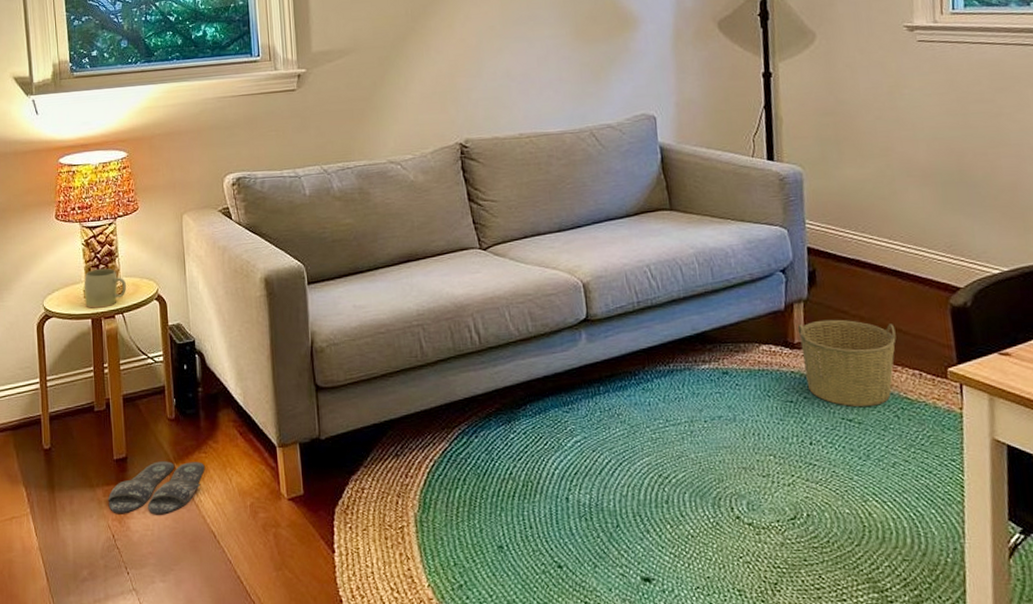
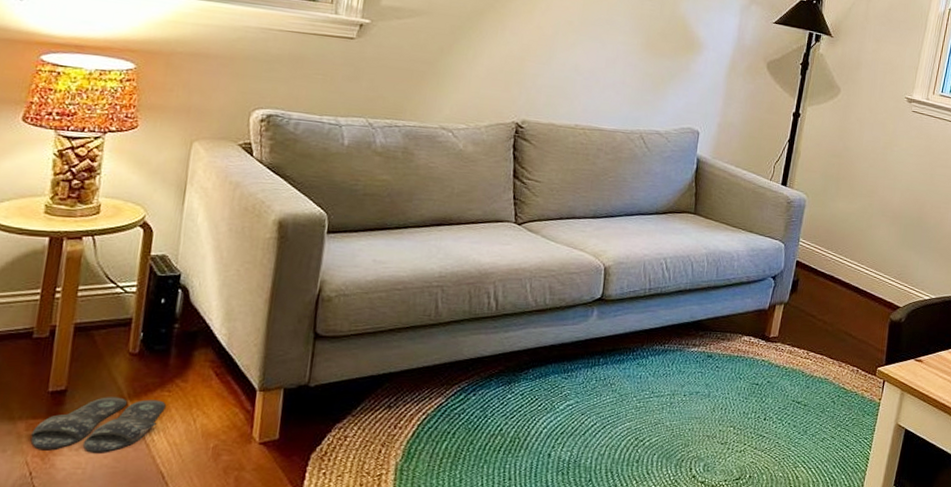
mug: present [84,268,127,308] -> none [44,184,106,227]
basket: present [797,319,897,408] -> none [772,320,847,393]

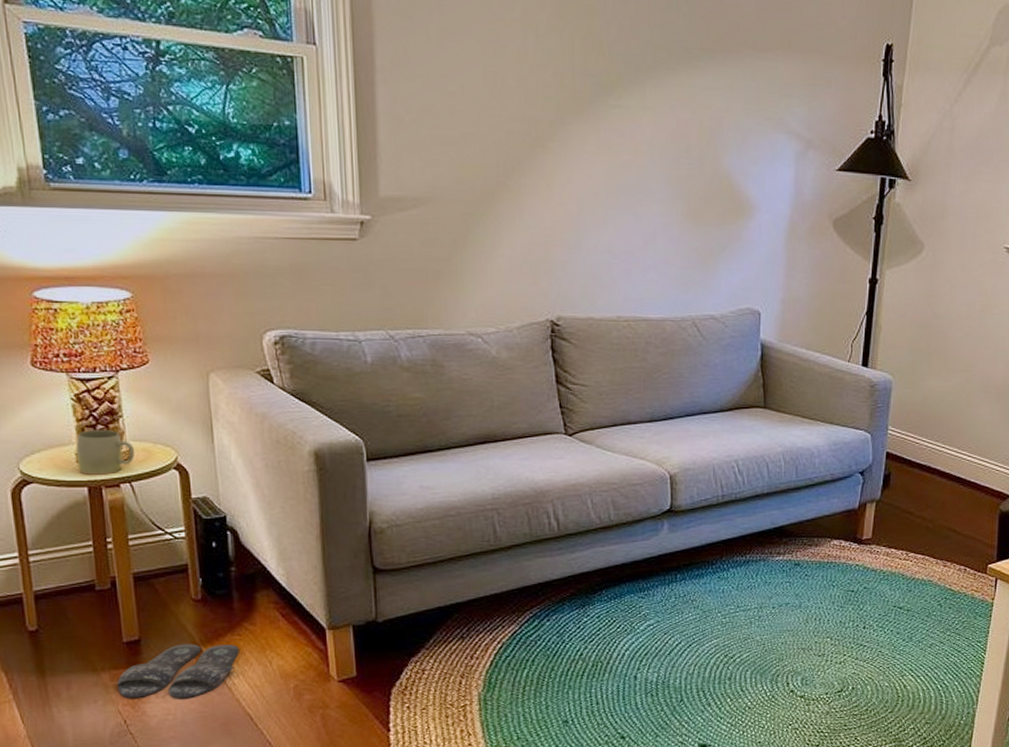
mug: none [44,184,106,227] -> present [75,429,136,475]

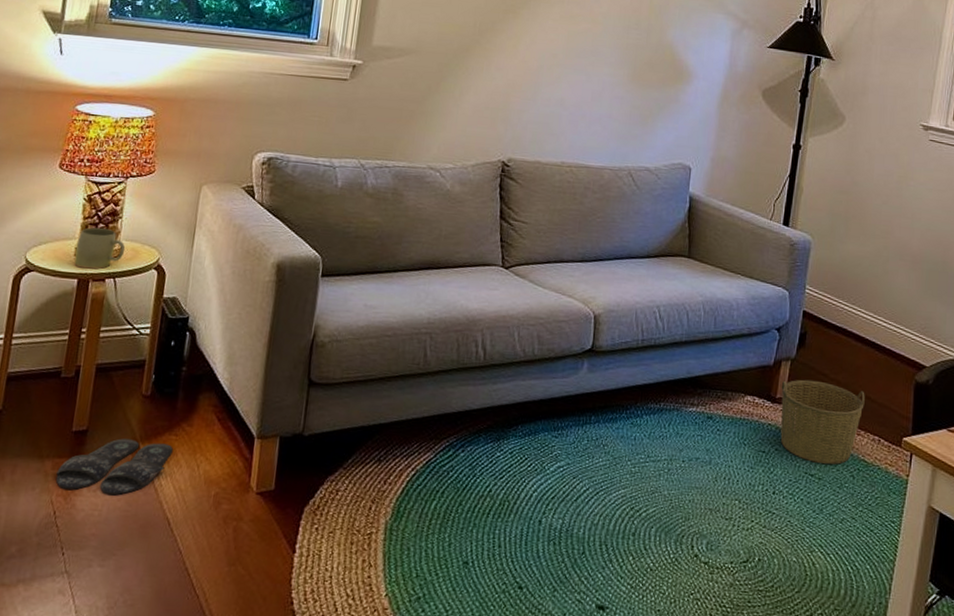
basket: none [867,519,951,597] -> present [780,379,865,465]

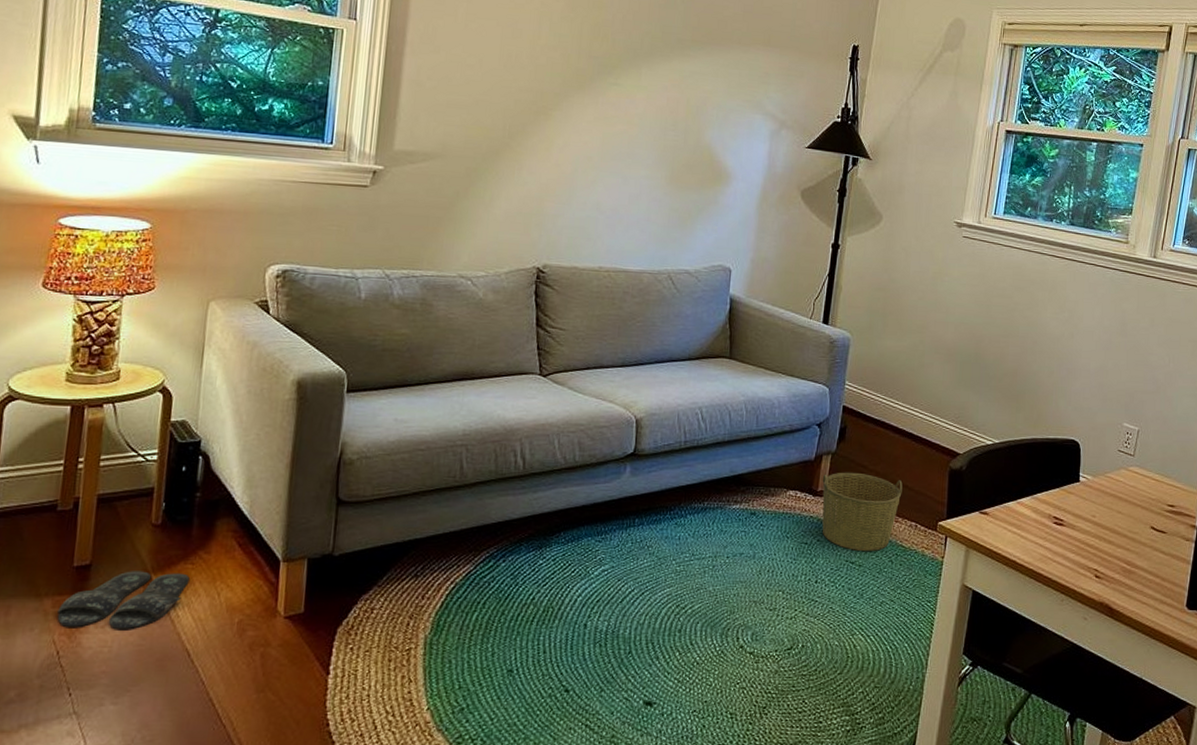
mug: present [74,227,126,270] -> none [66,349,125,395]

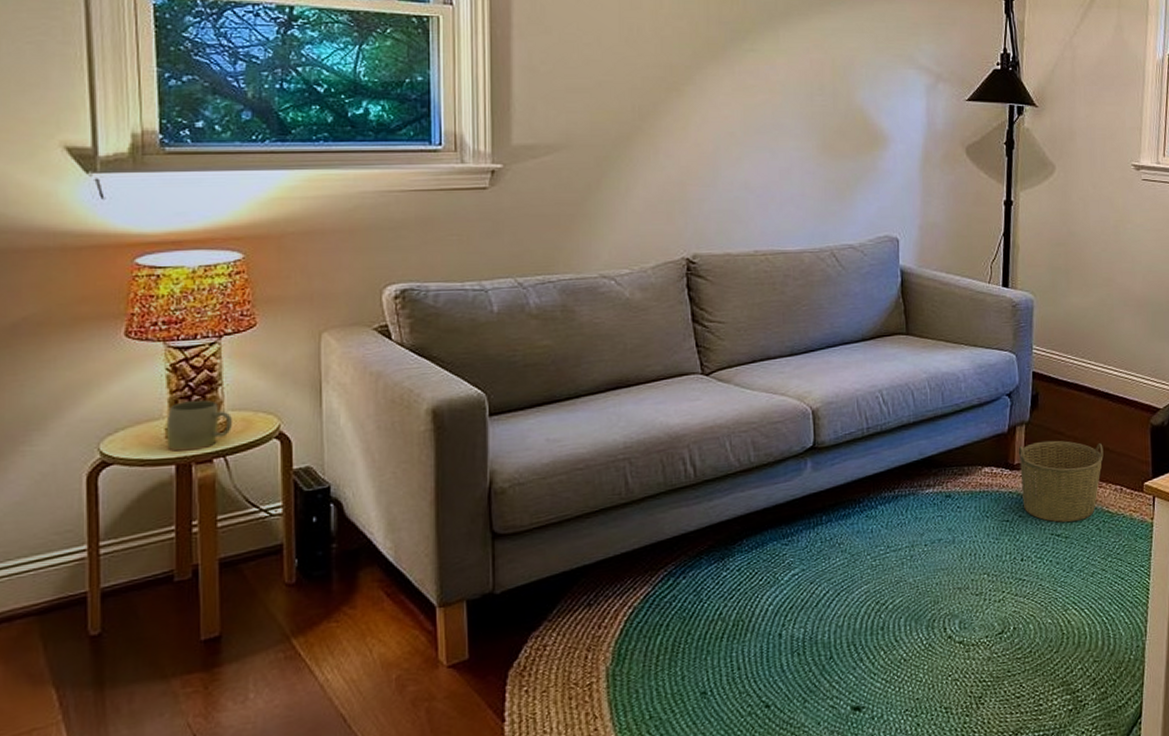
slippers: present [57,571,190,630] -> none [189,633,335,708]
mug: none [66,349,125,395] -> present [166,399,233,451]

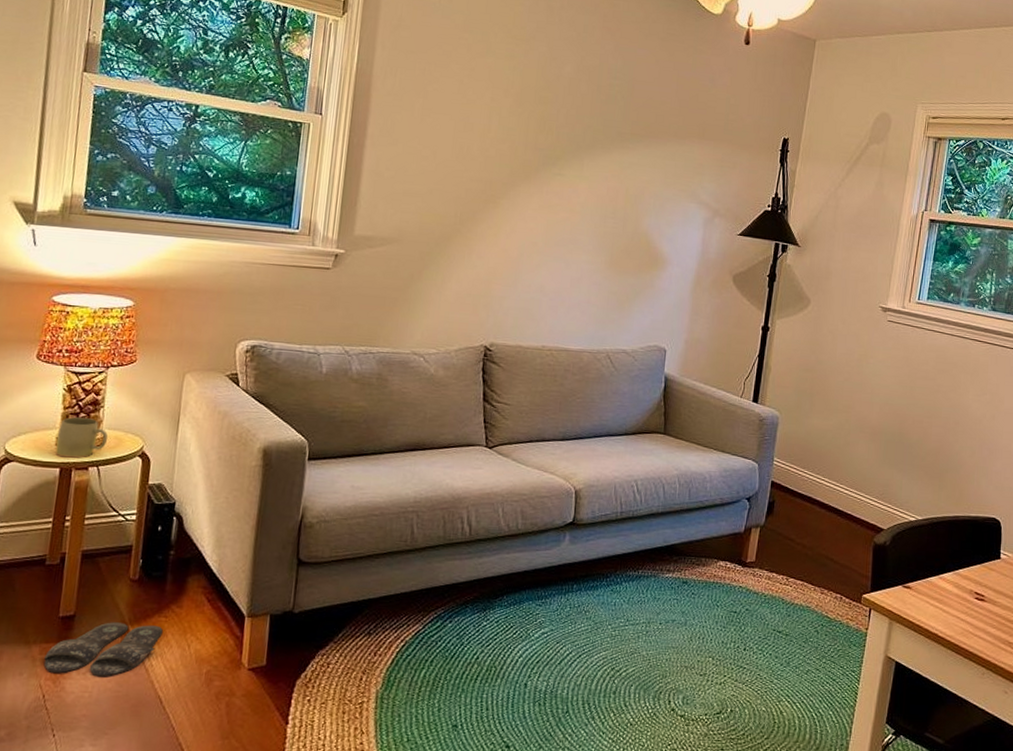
slippers: none [189,633,335,708] -> present [44,622,163,677]
basket: present [1018,440,1104,523] -> none [750,544,828,622]

